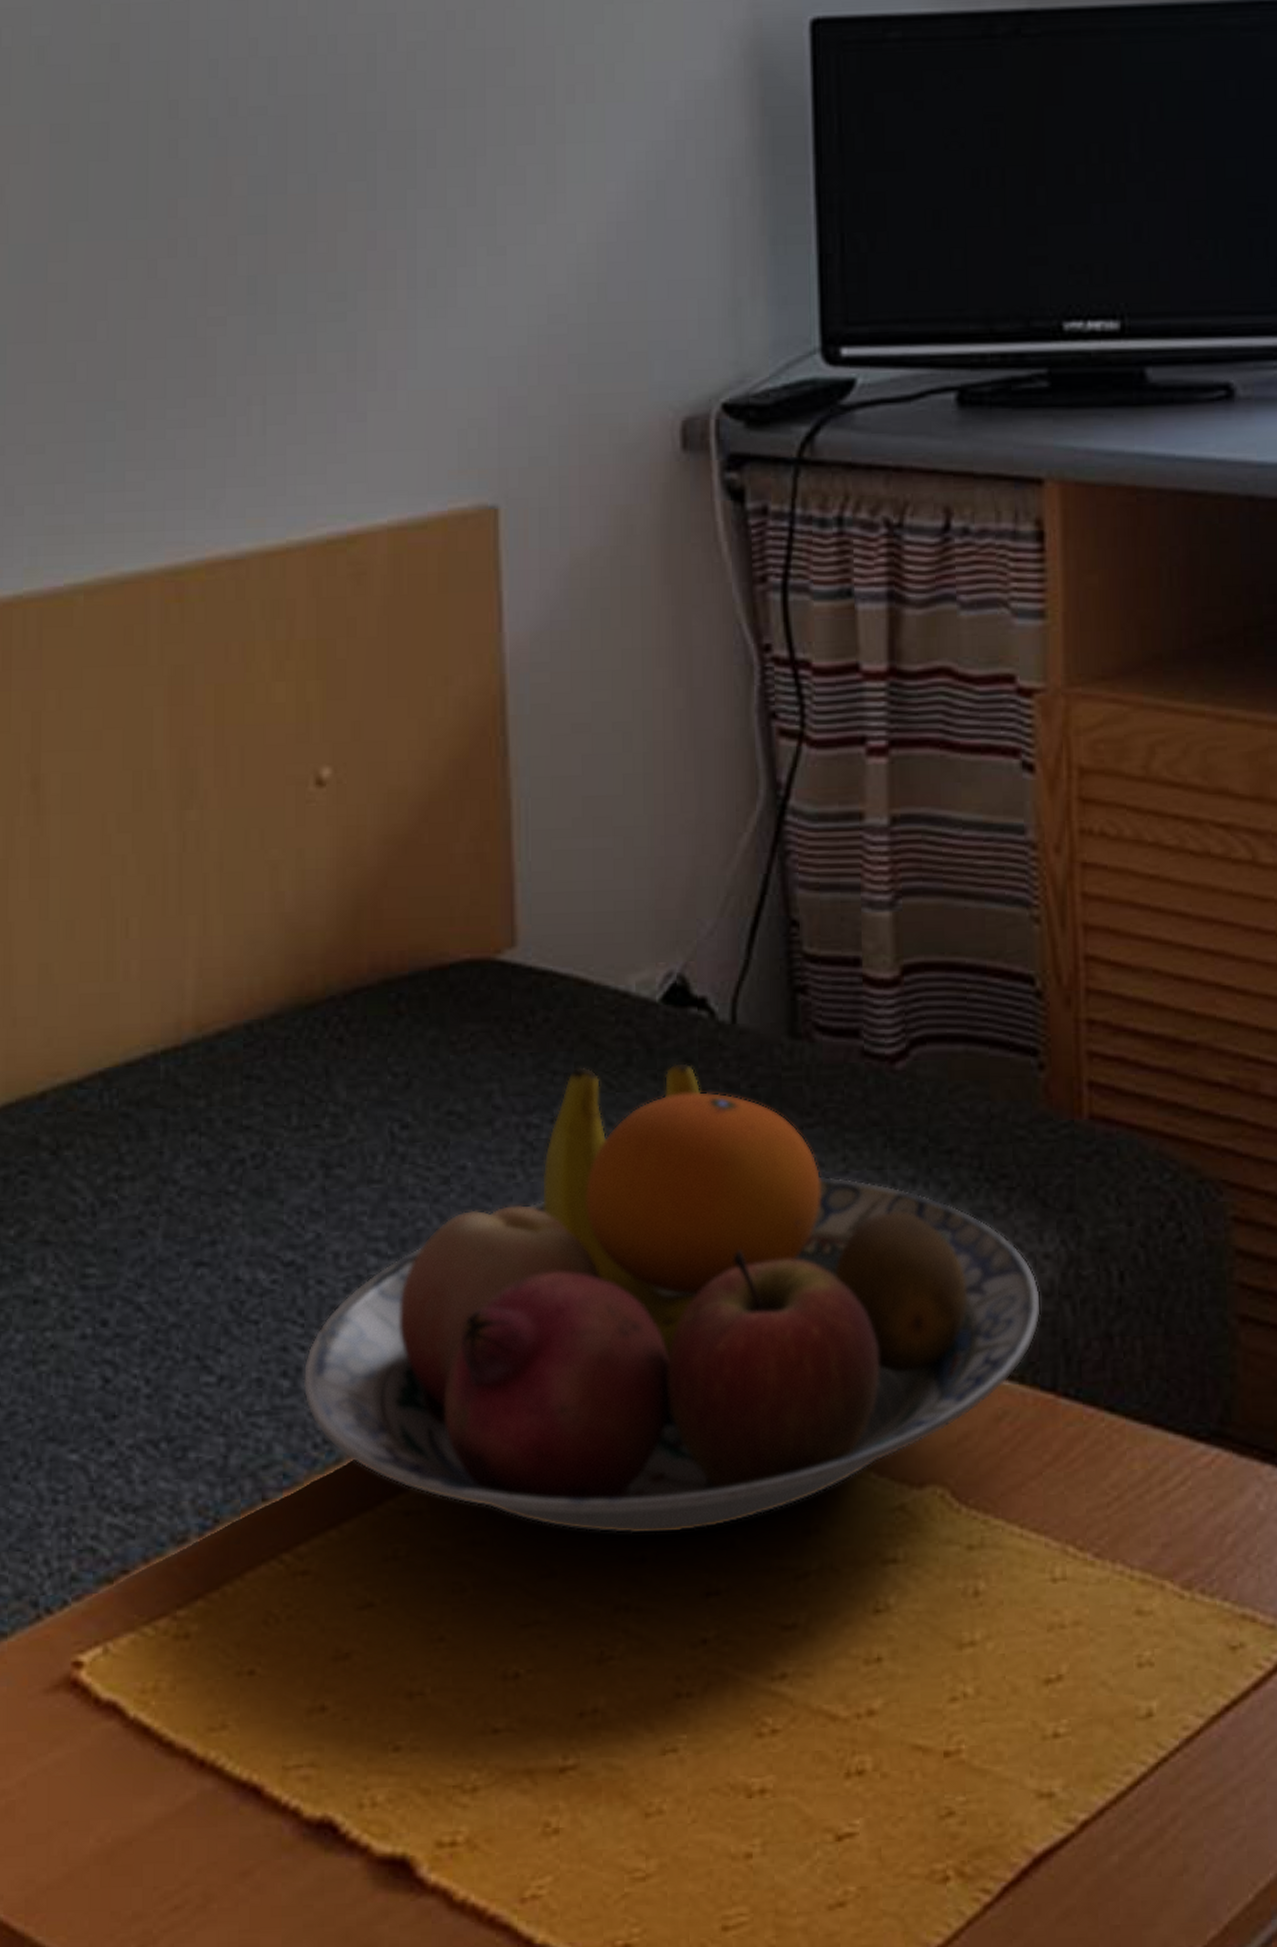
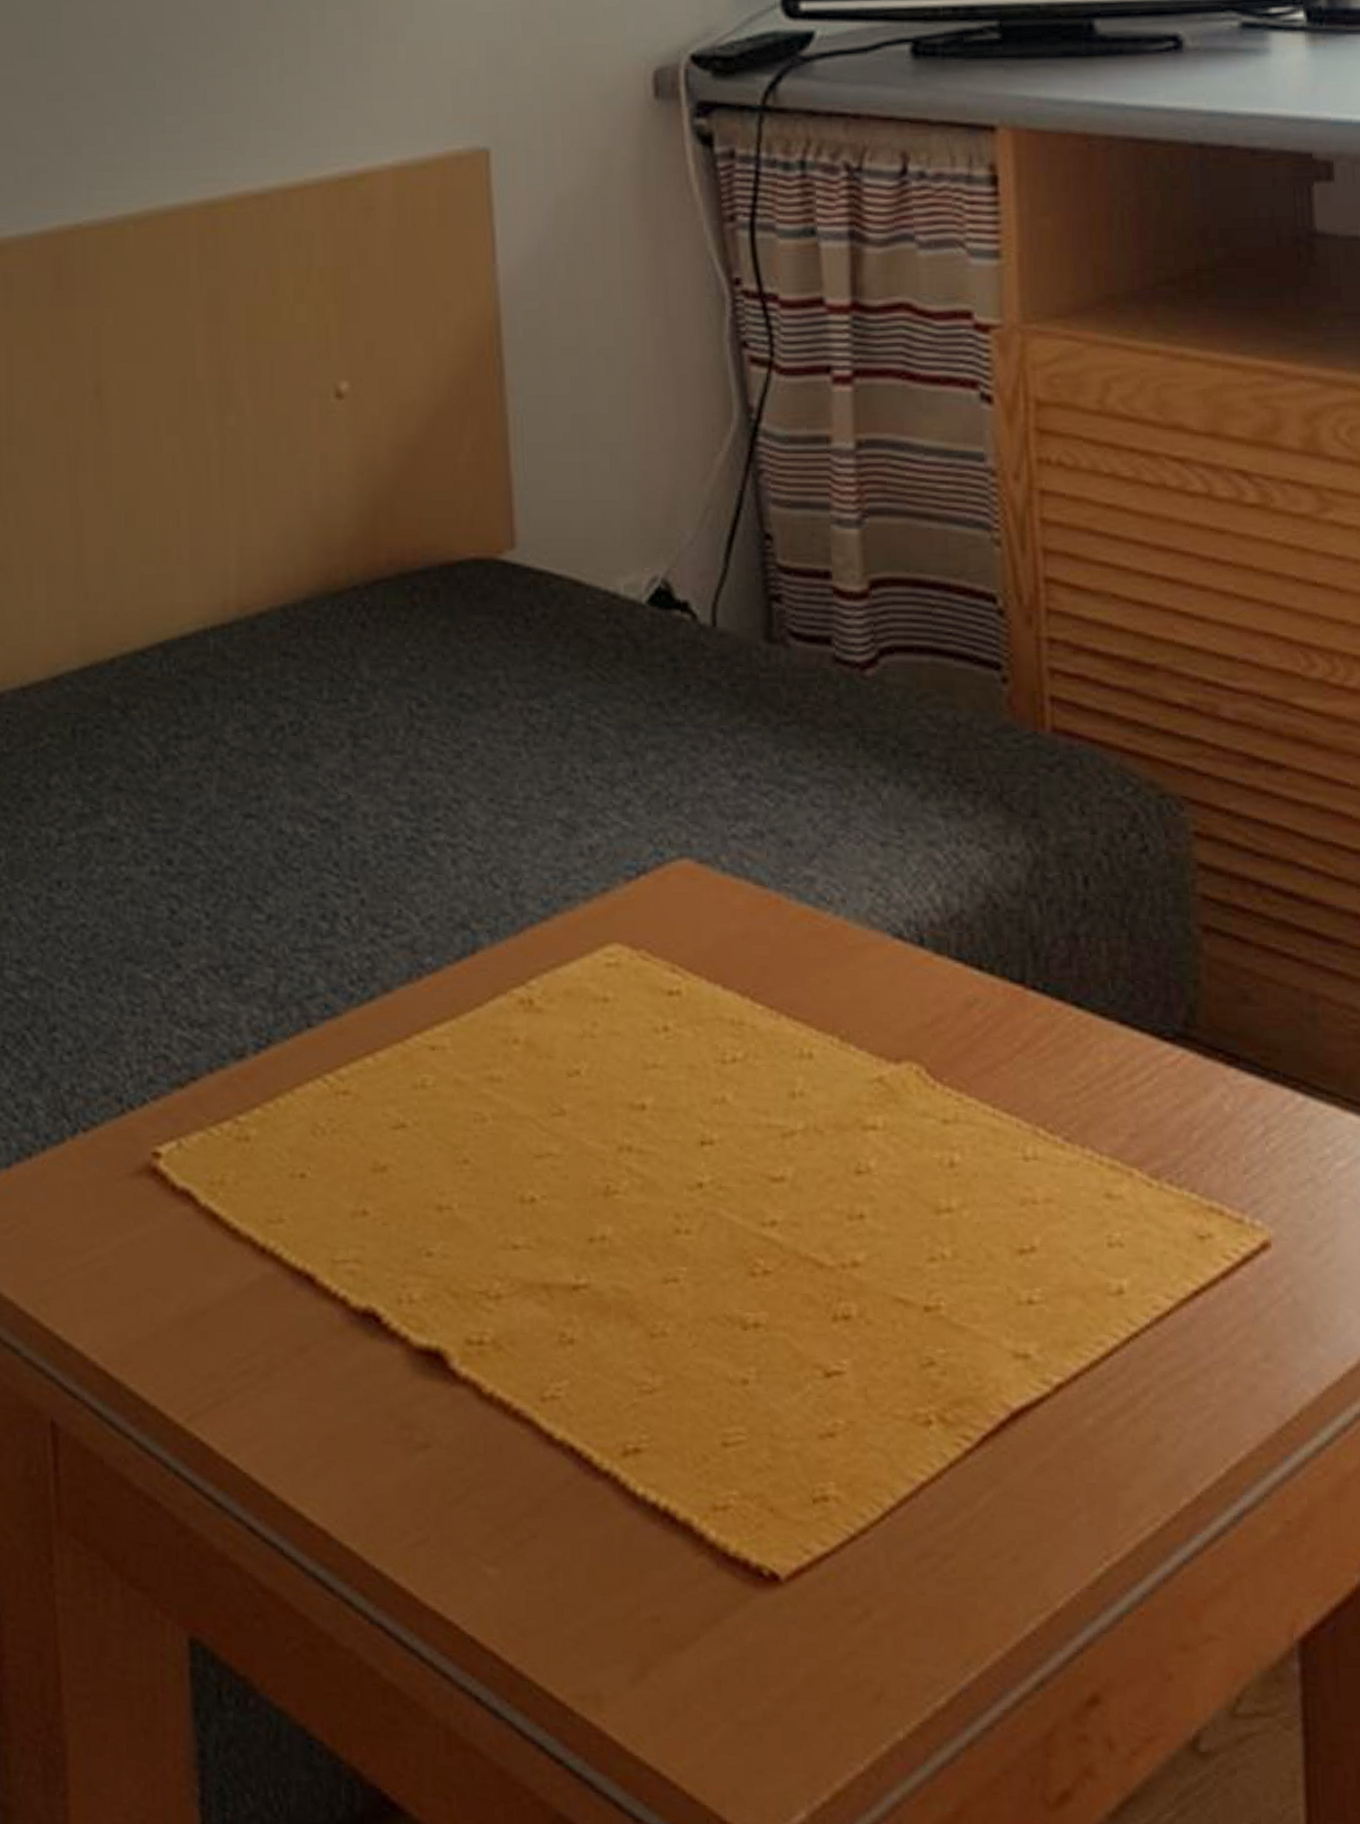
fruit bowl: present [303,1062,1042,1535] -> none [339,658,1009,1086]

